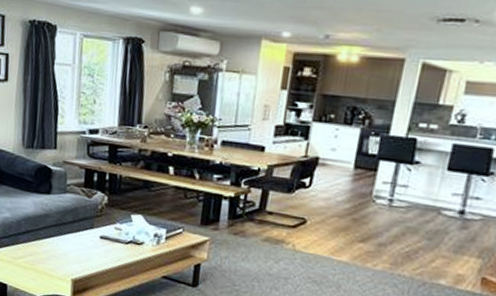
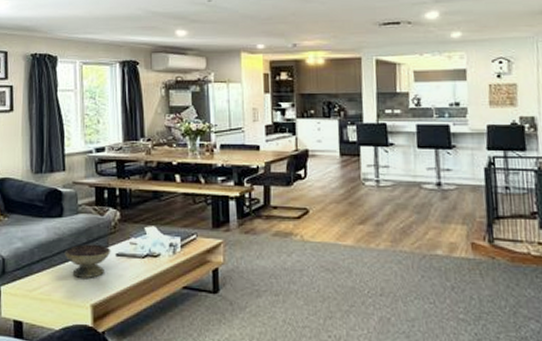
decorative bowl: none [50,223,96,256] -> present [64,244,111,278]

